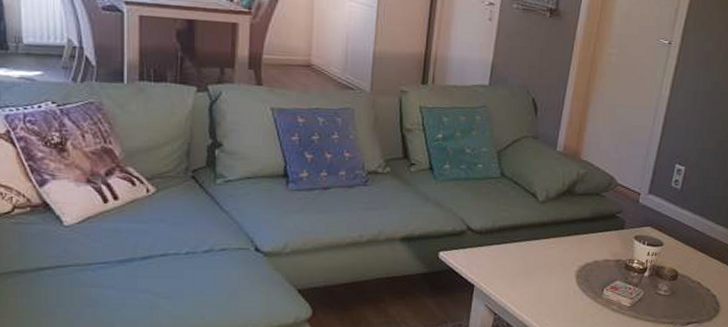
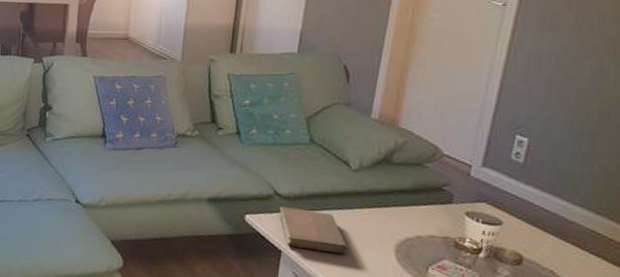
notebook: none [471,242,536,284] -> present [278,207,349,255]

